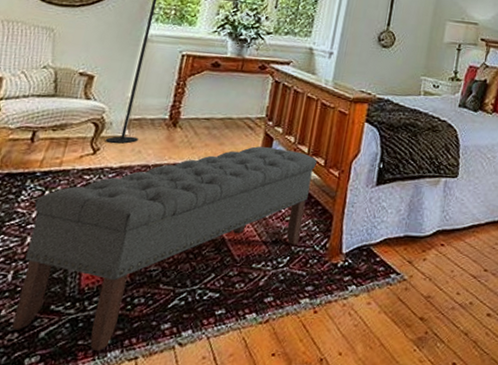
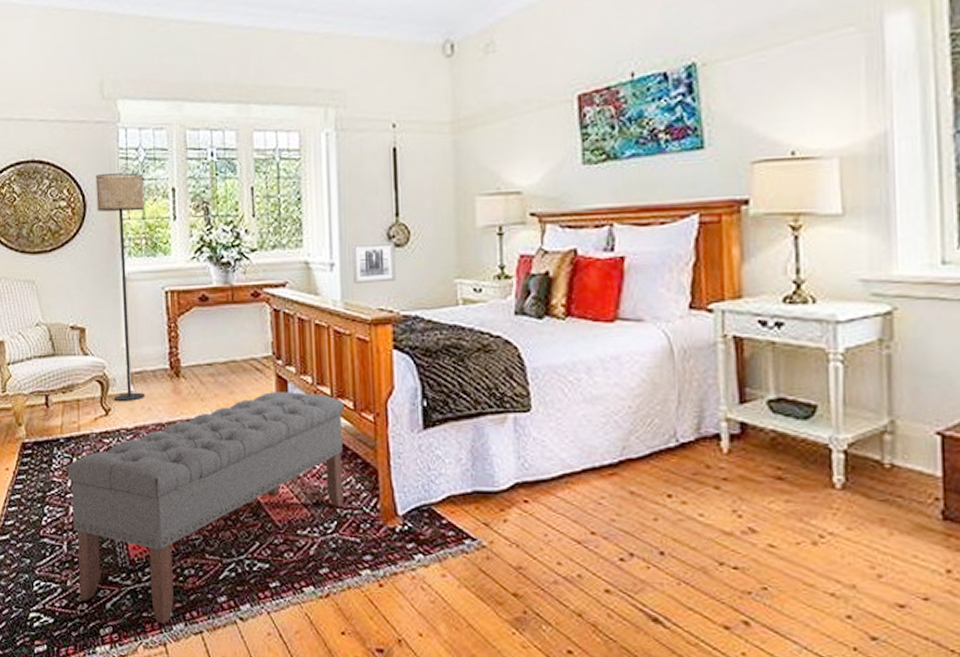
wall art: none [344,40,383,72] -> present [351,242,396,283]

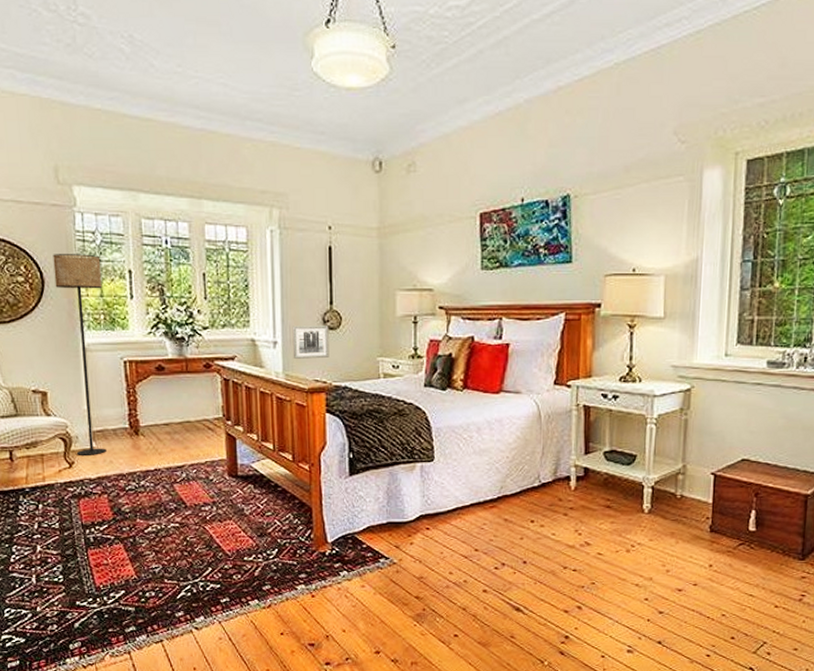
bench: present [67,392,344,623] -> none [33,447,284,636]

